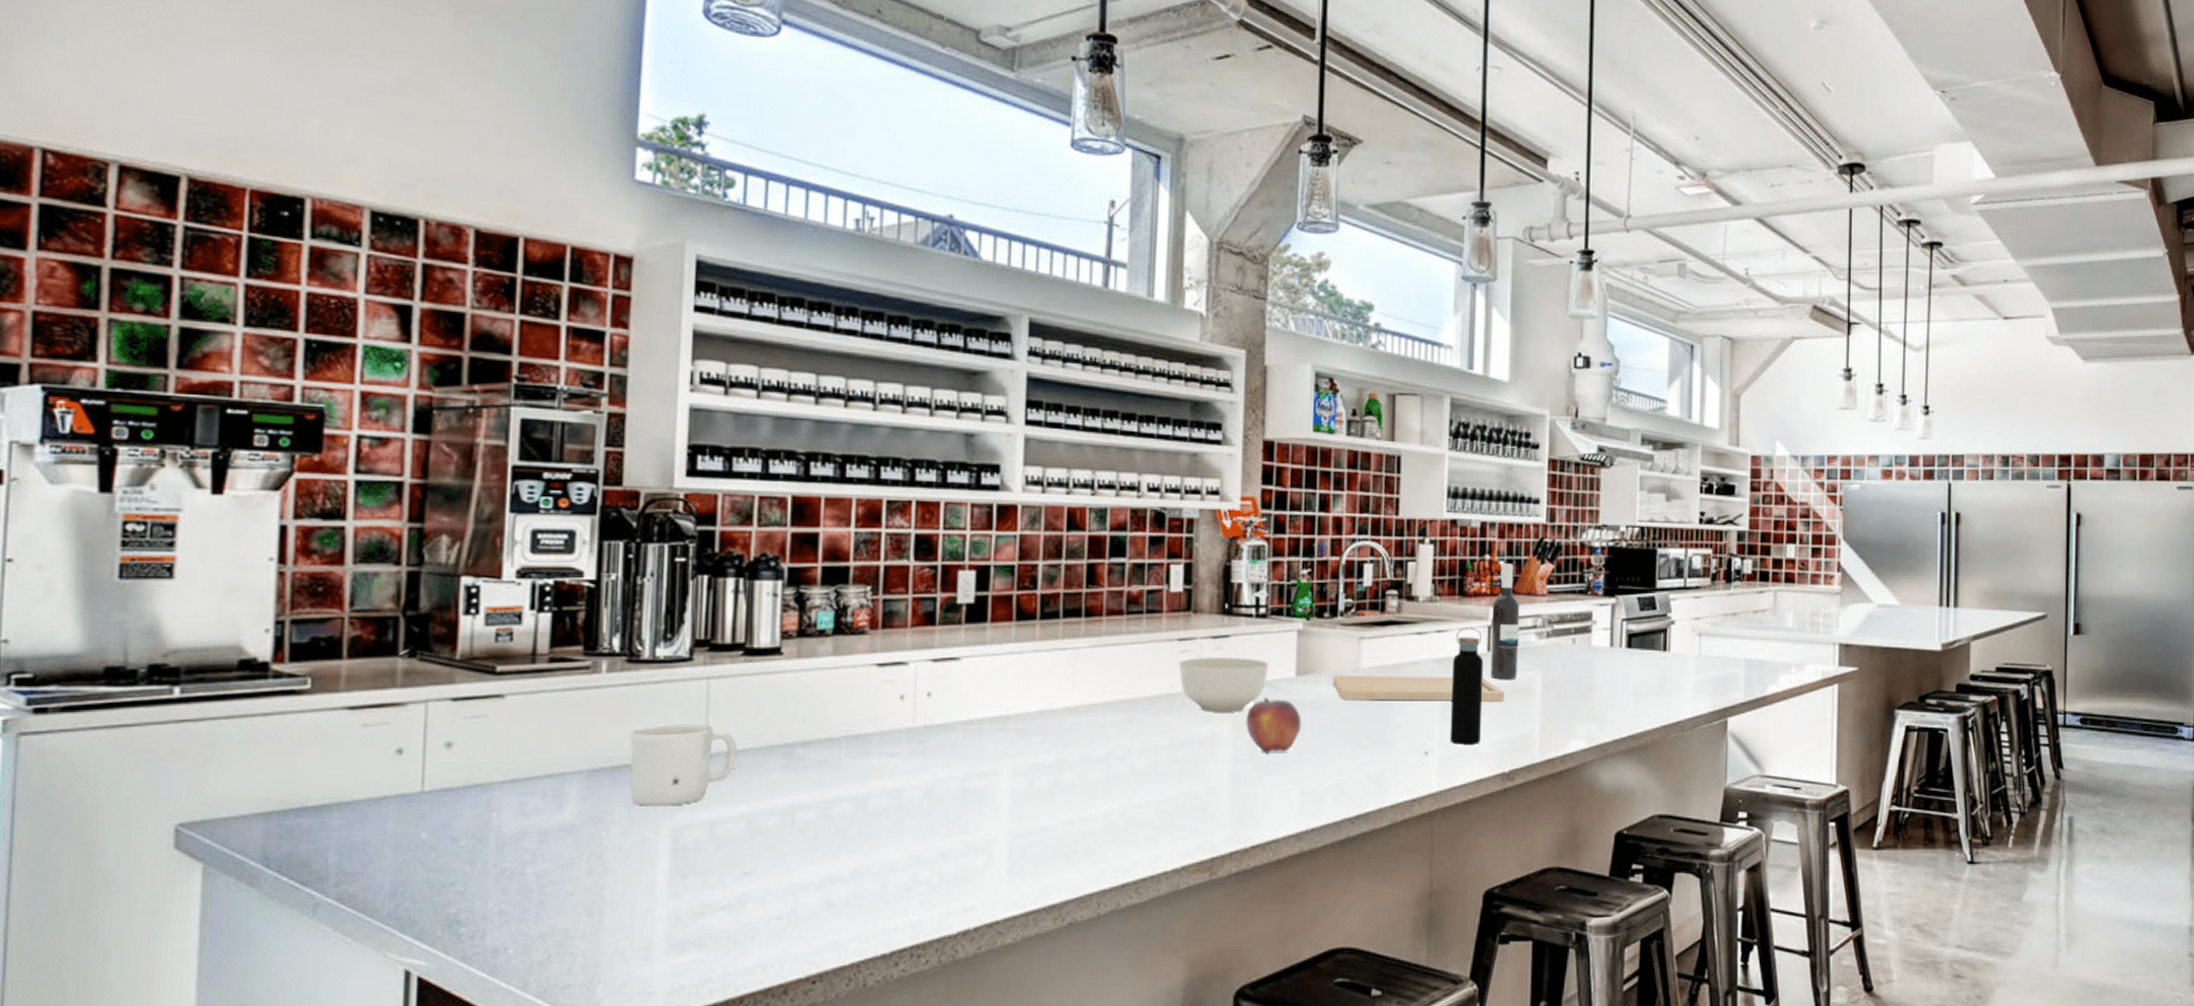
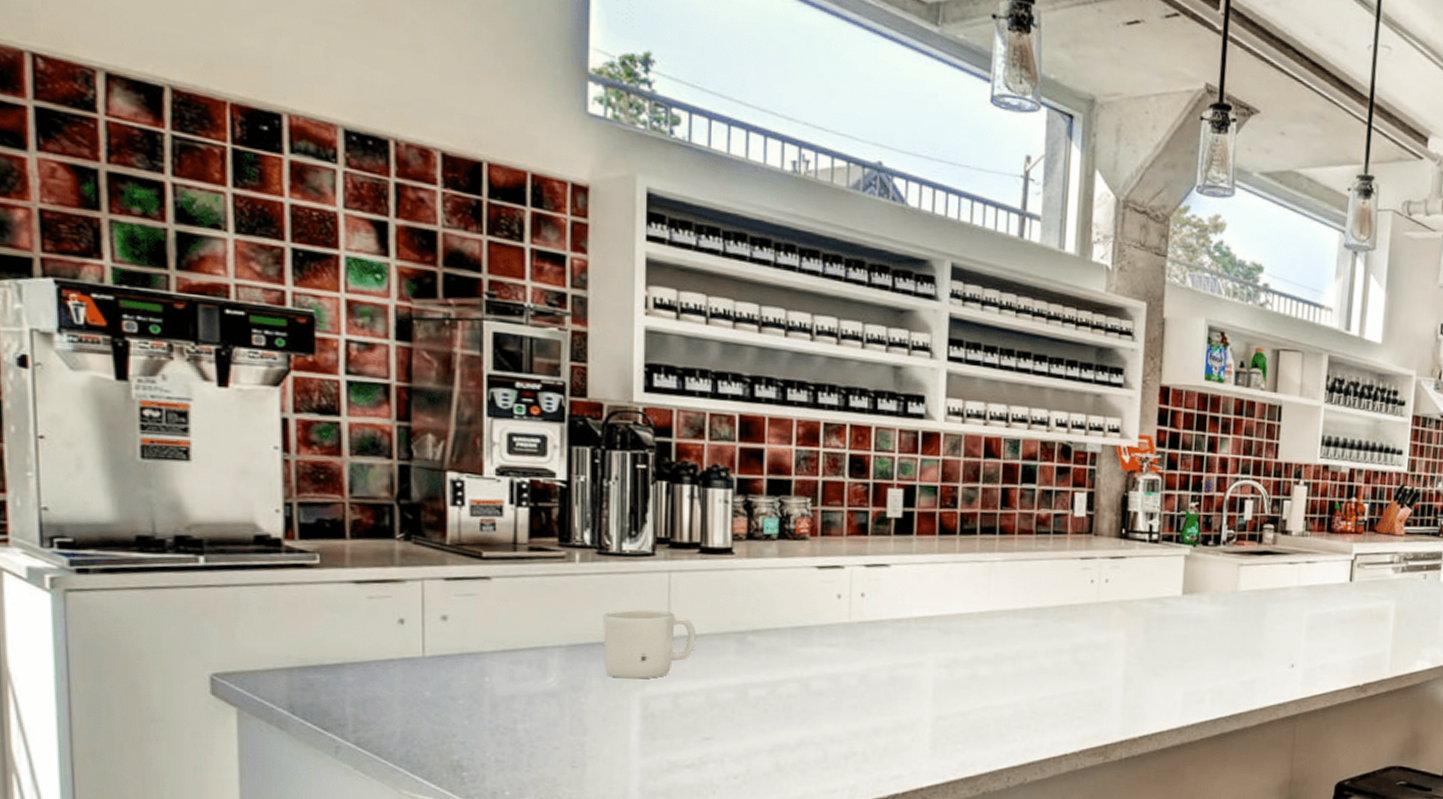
bowl: present [1178,657,1268,712] -> none [1080,574,1159,623]
fruit: present [1246,698,1302,752] -> none [1137,612,1186,659]
cutting board: present [1332,675,1505,701] -> none [1214,595,1363,625]
water bottle: present [1449,627,1484,744] -> none [1313,559,1346,660]
wine bottle: present [1490,564,1520,680] -> none [1351,506,1380,607]

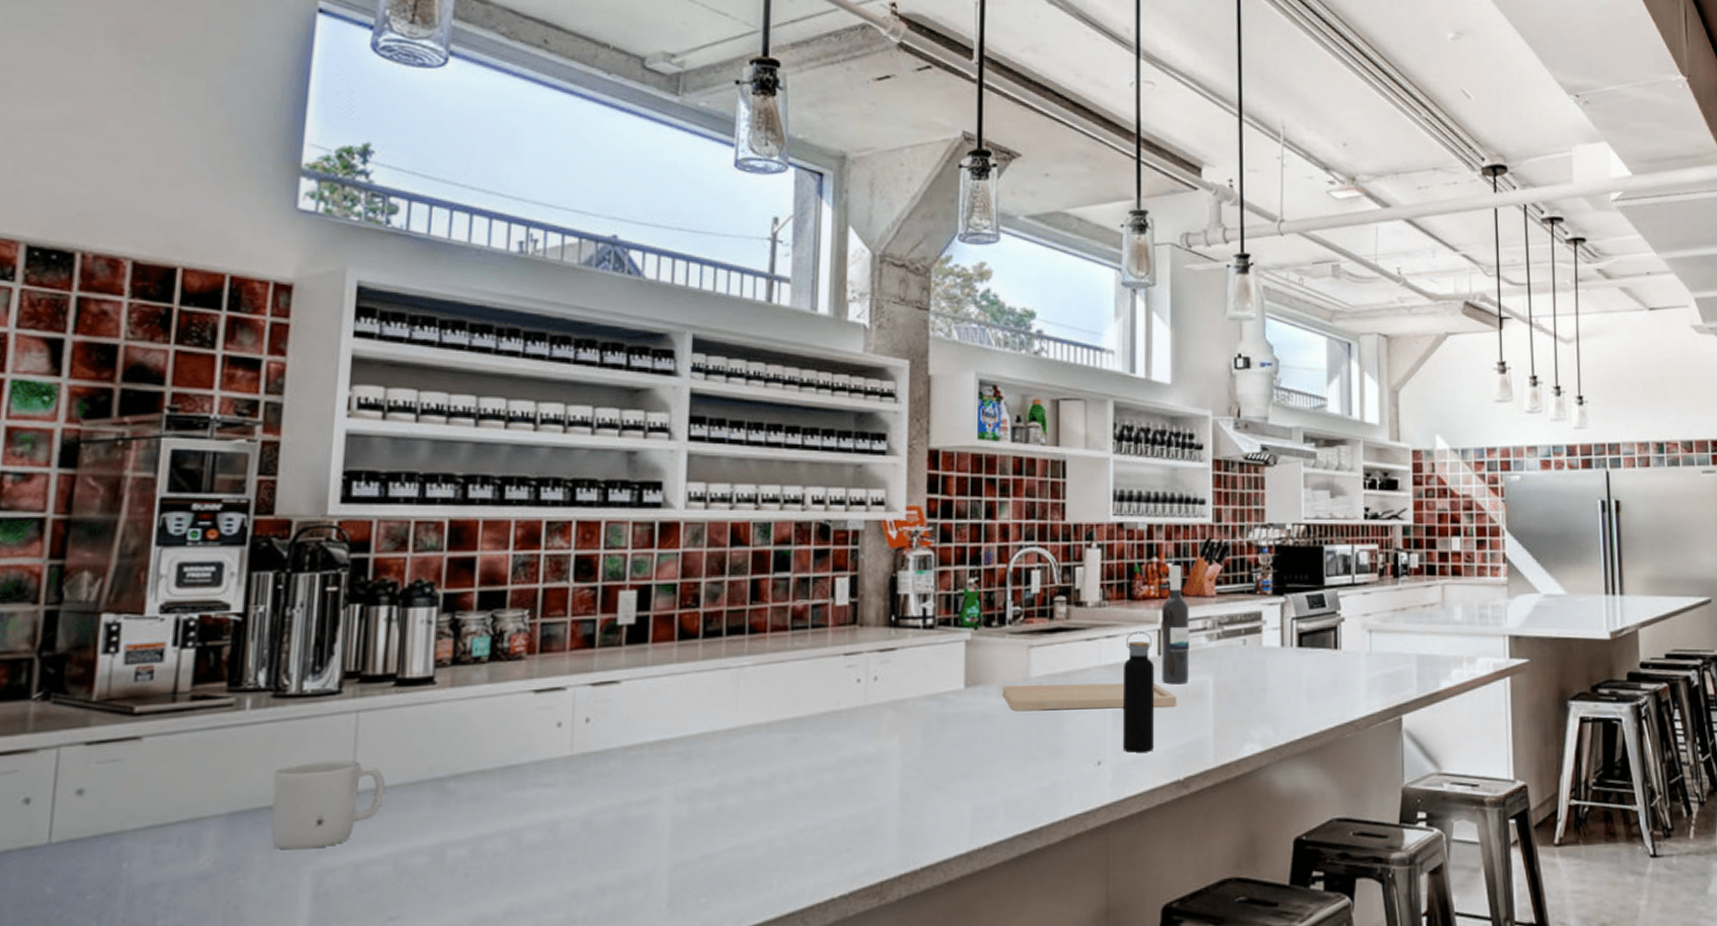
cutting board: none [1214,595,1363,625] -> present [1002,683,1177,712]
water bottle: none [1313,559,1346,660] -> present [1122,631,1155,753]
wine bottle: none [1351,506,1380,607] -> present [1162,566,1190,685]

